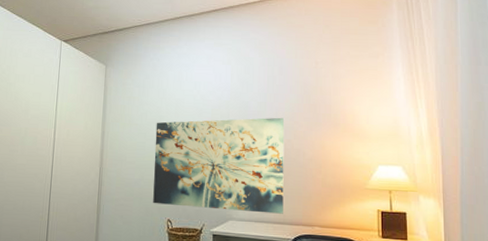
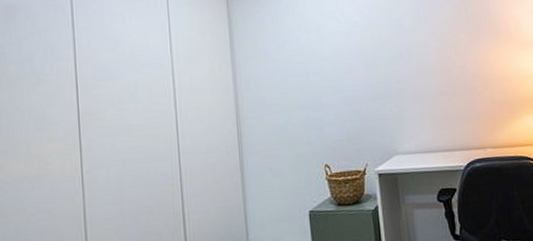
wall art: present [153,117,285,214] -> none [297,32,452,149]

